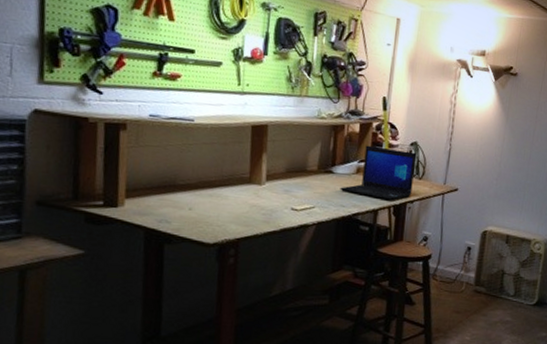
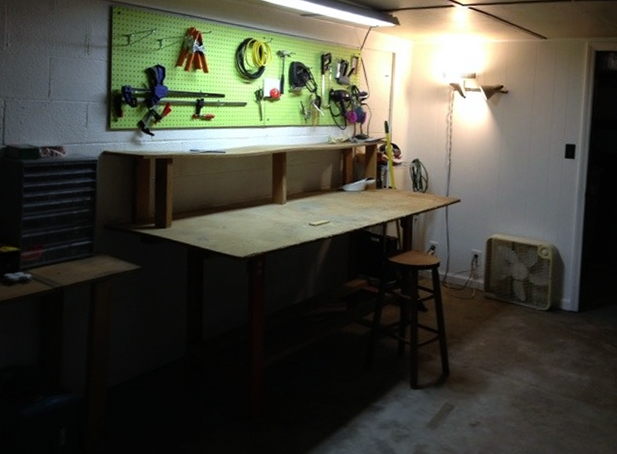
laptop: present [340,145,416,200] -> none [351,164,418,213]

